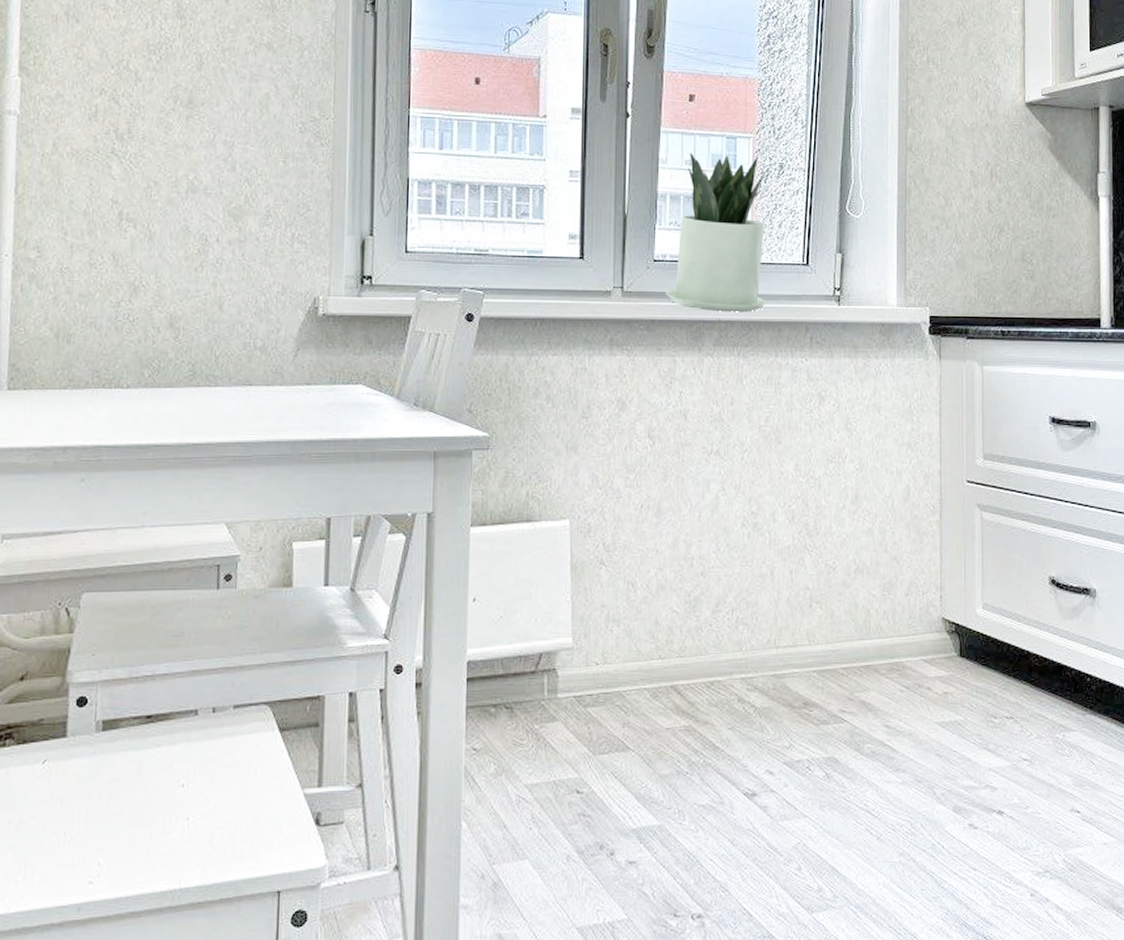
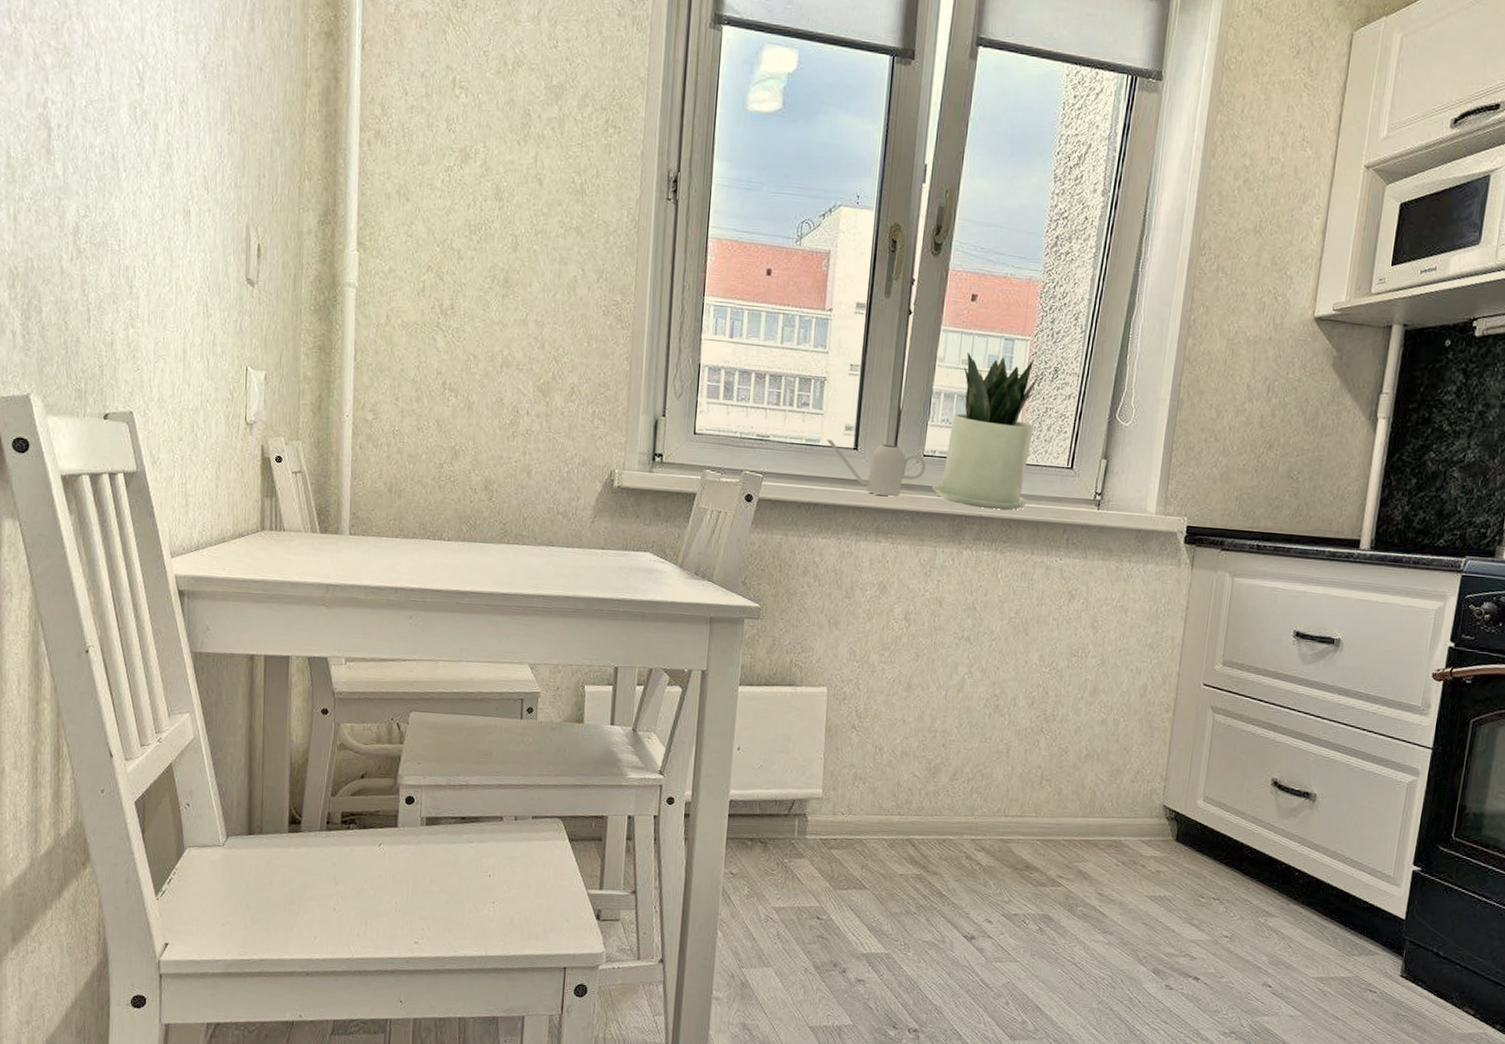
watering can: none [551,250,658,306] -> present [827,439,926,497]

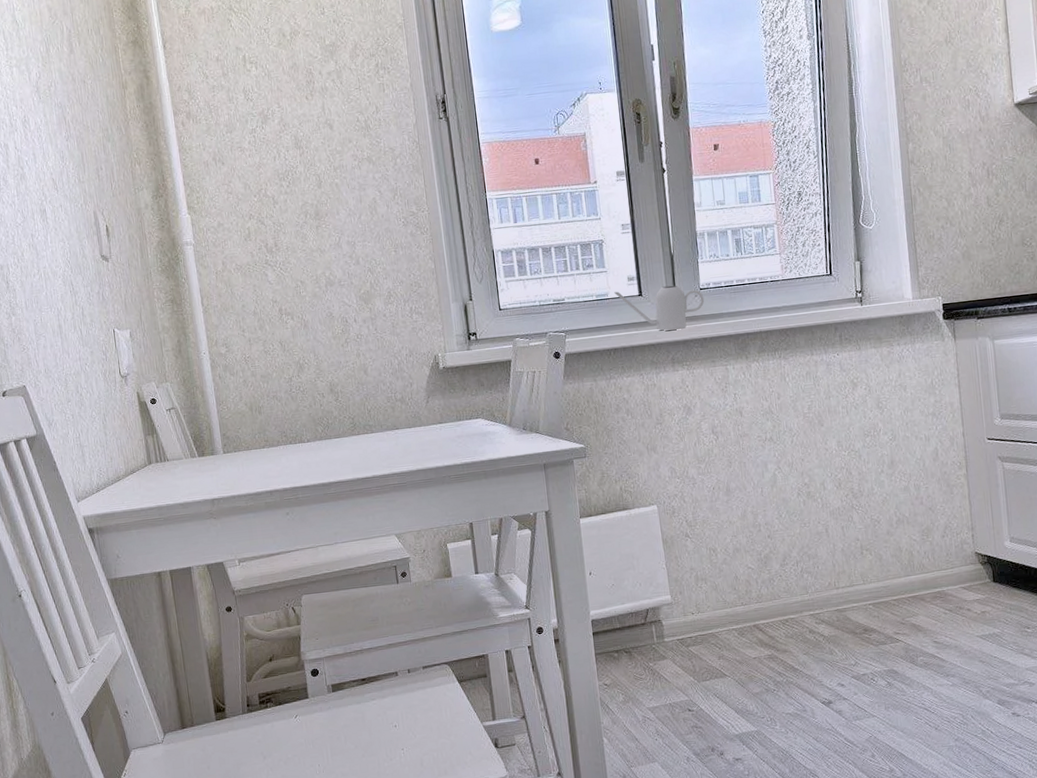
planter: present [932,353,1043,511] -> none [713,189,799,325]

